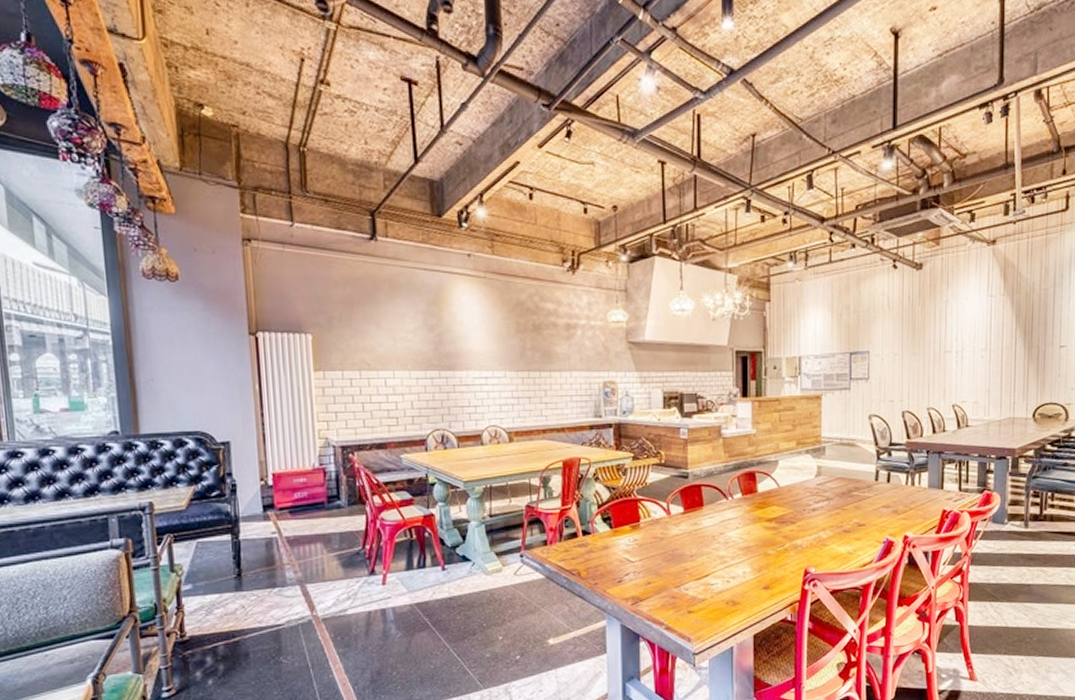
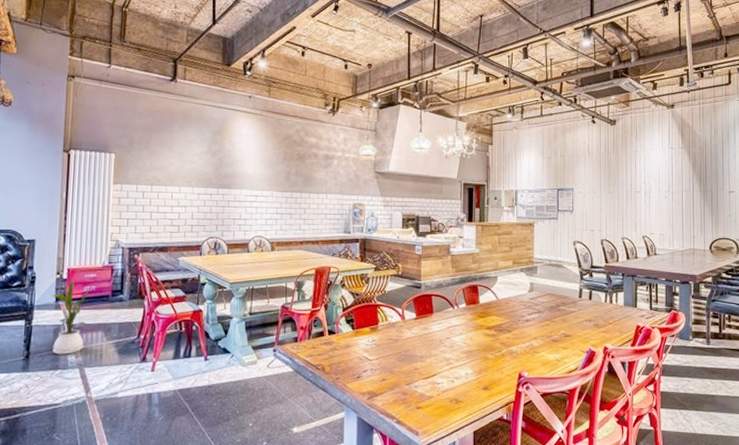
house plant: none [258,486,303,571] -> present [52,280,92,355]

